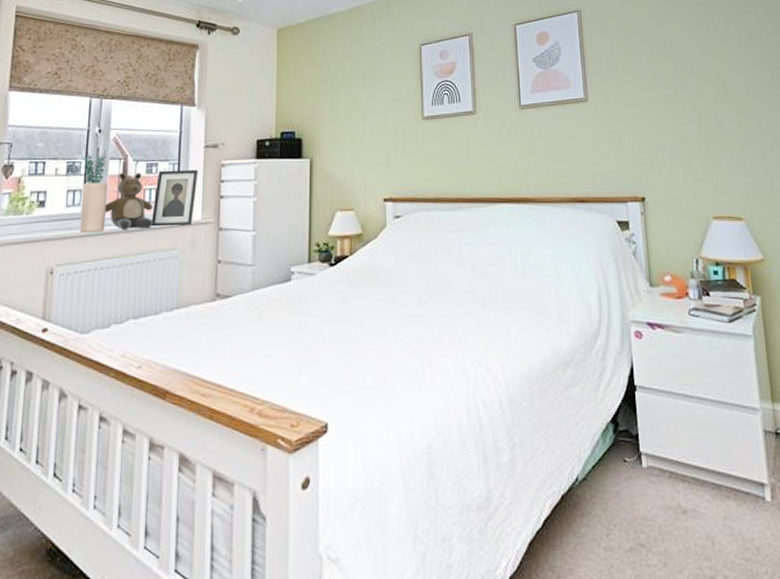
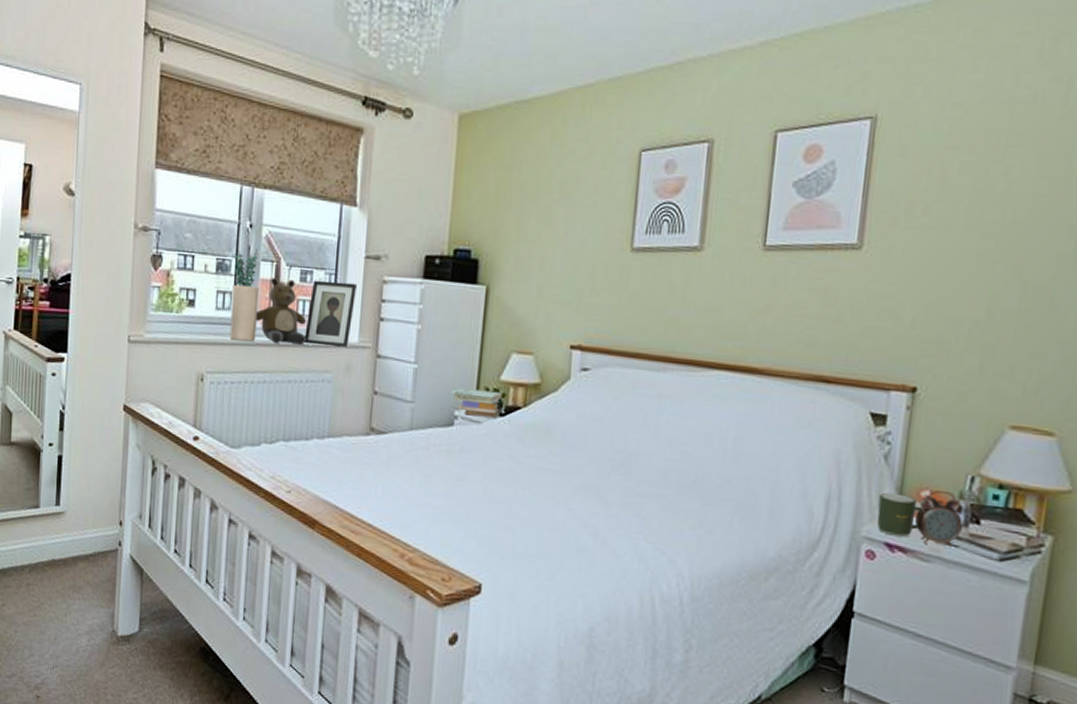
books: none [287,245,331,270] -> present [451,387,502,418]
mug: none [636,281,668,316] -> present [877,492,921,537]
alarm clock: none [664,273,698,319] -> present [915,490,964,548]

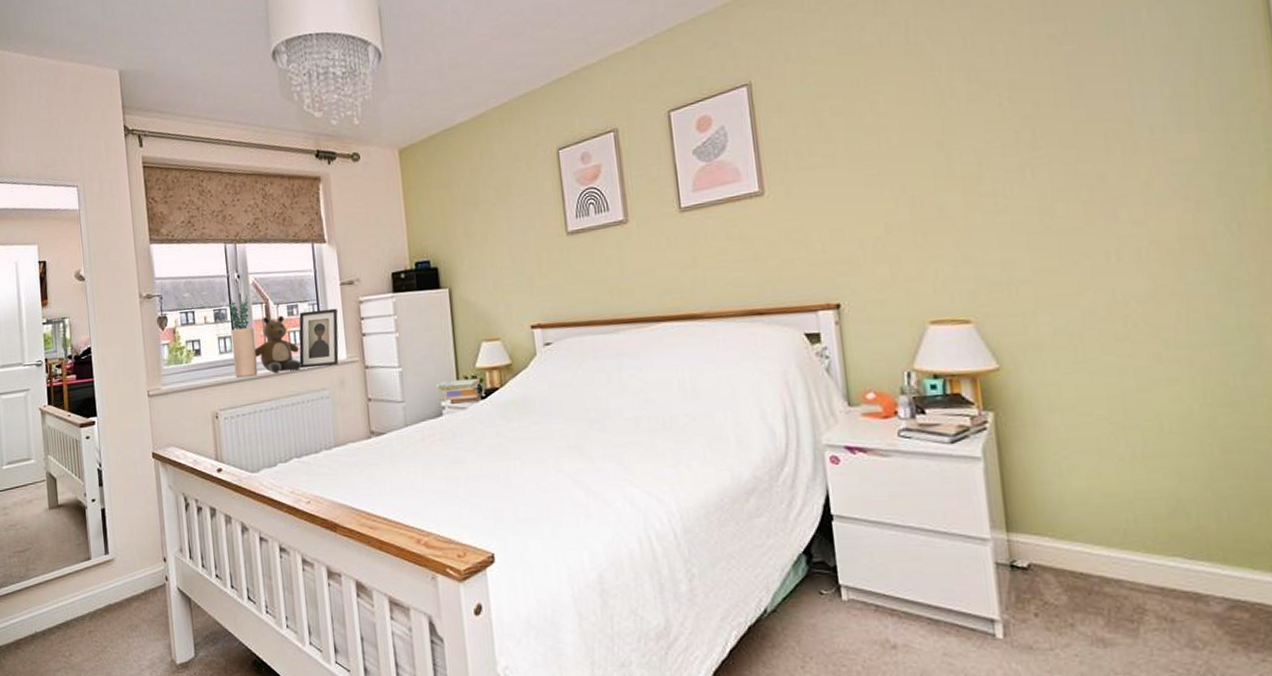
mug: present [877,492,921,537] -> none [830,400,872,439]
alarm clock: present [915,490,964,548] -> none [866,389,911,442]

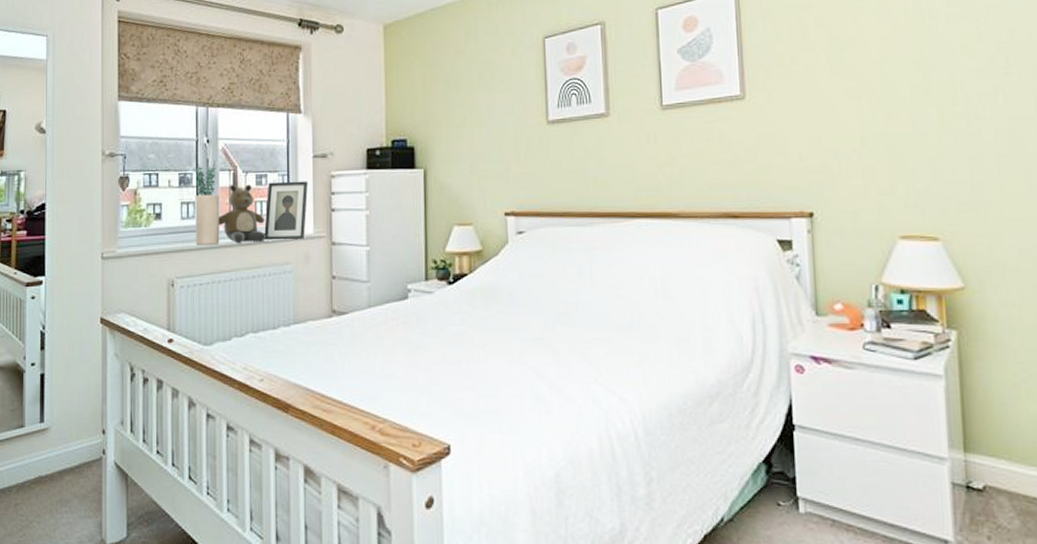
books: present [435,378,482,404] -> none [402,262,449,287]

